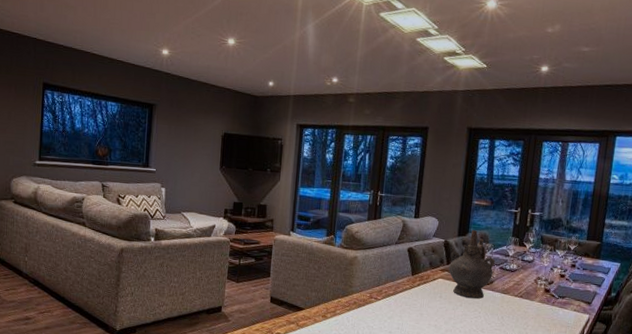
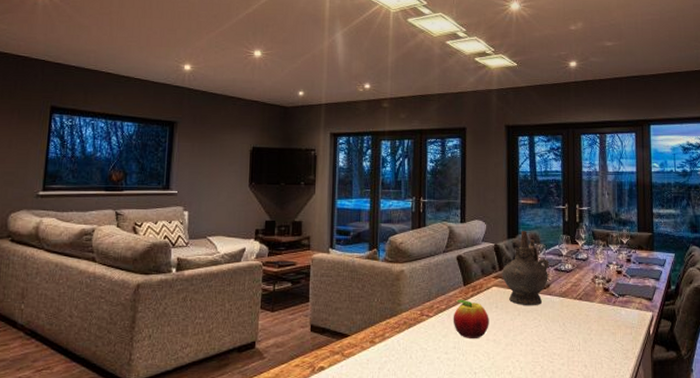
fruit: none [398,287,433,323] -> present [453,299,489,338]

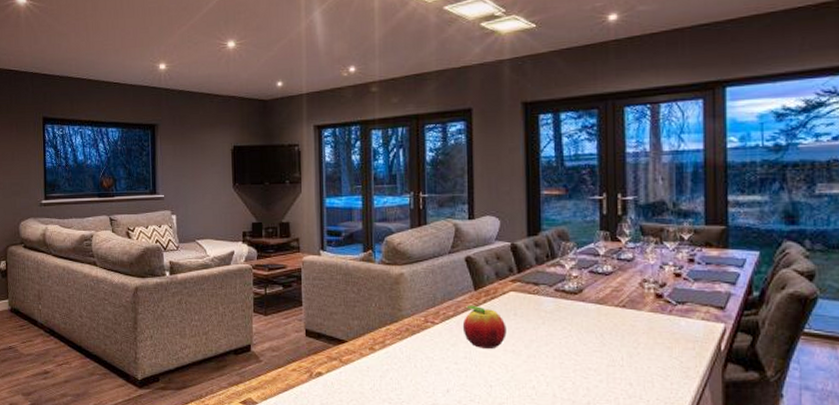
ceremonial vessel: present [502,231,549,305] -> none [521,227,582,313]

